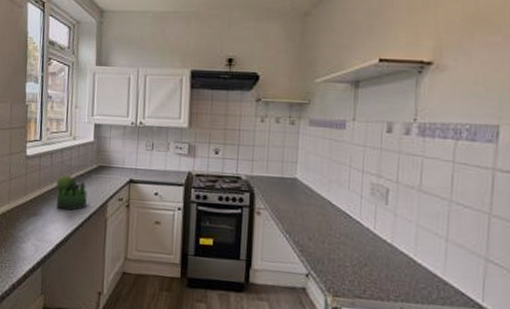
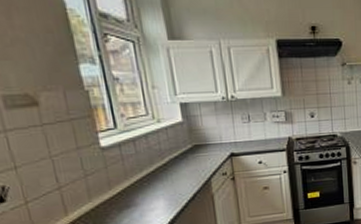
plant: present [56,175,87,211] -> none [147,160,188,196]

